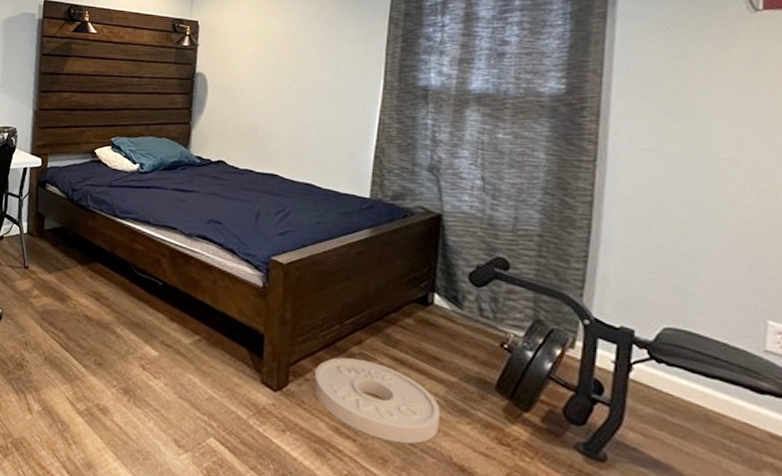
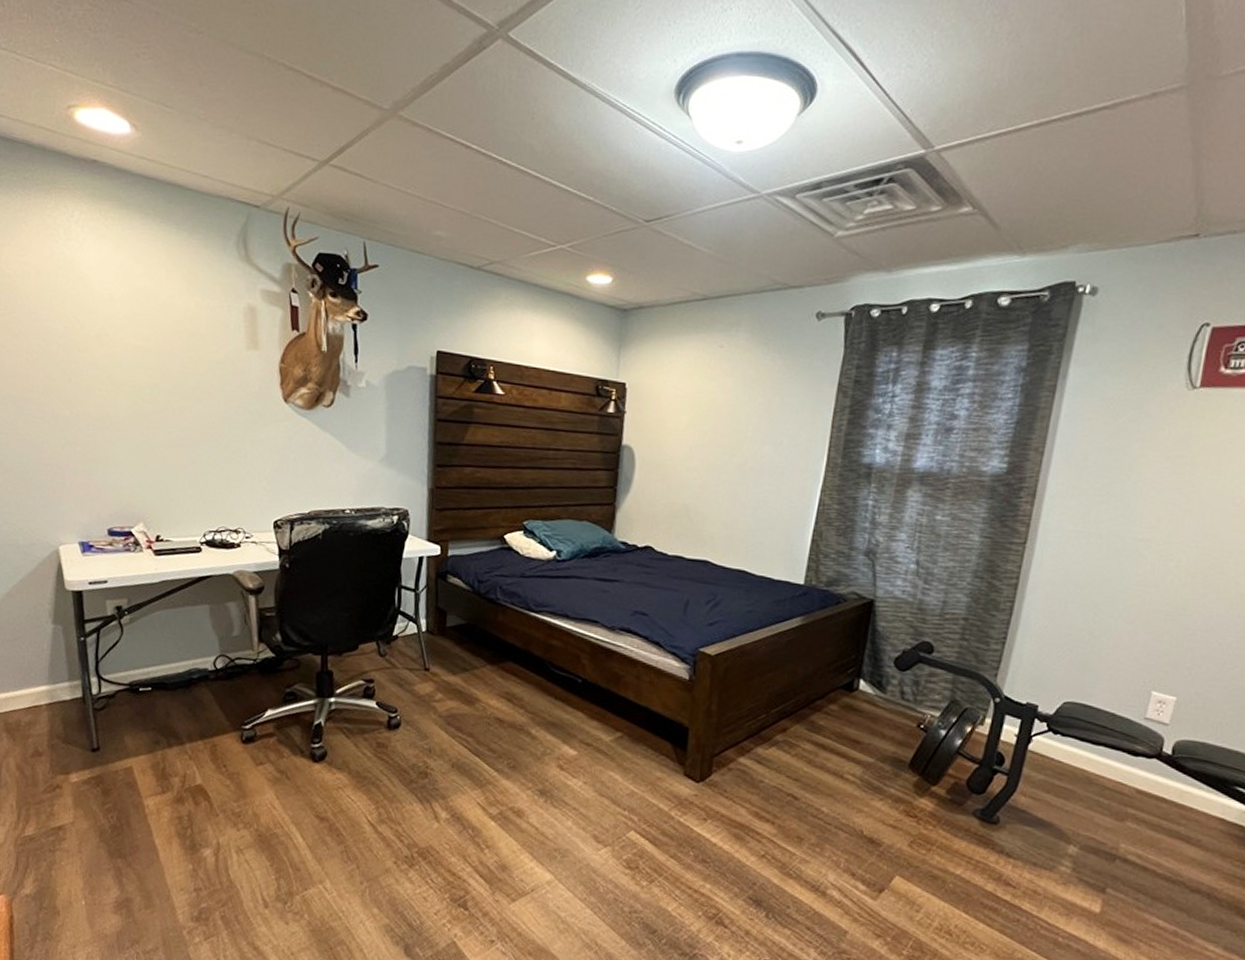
weight plate: present [314,357,440,445] -> none [737,745,856,823]

